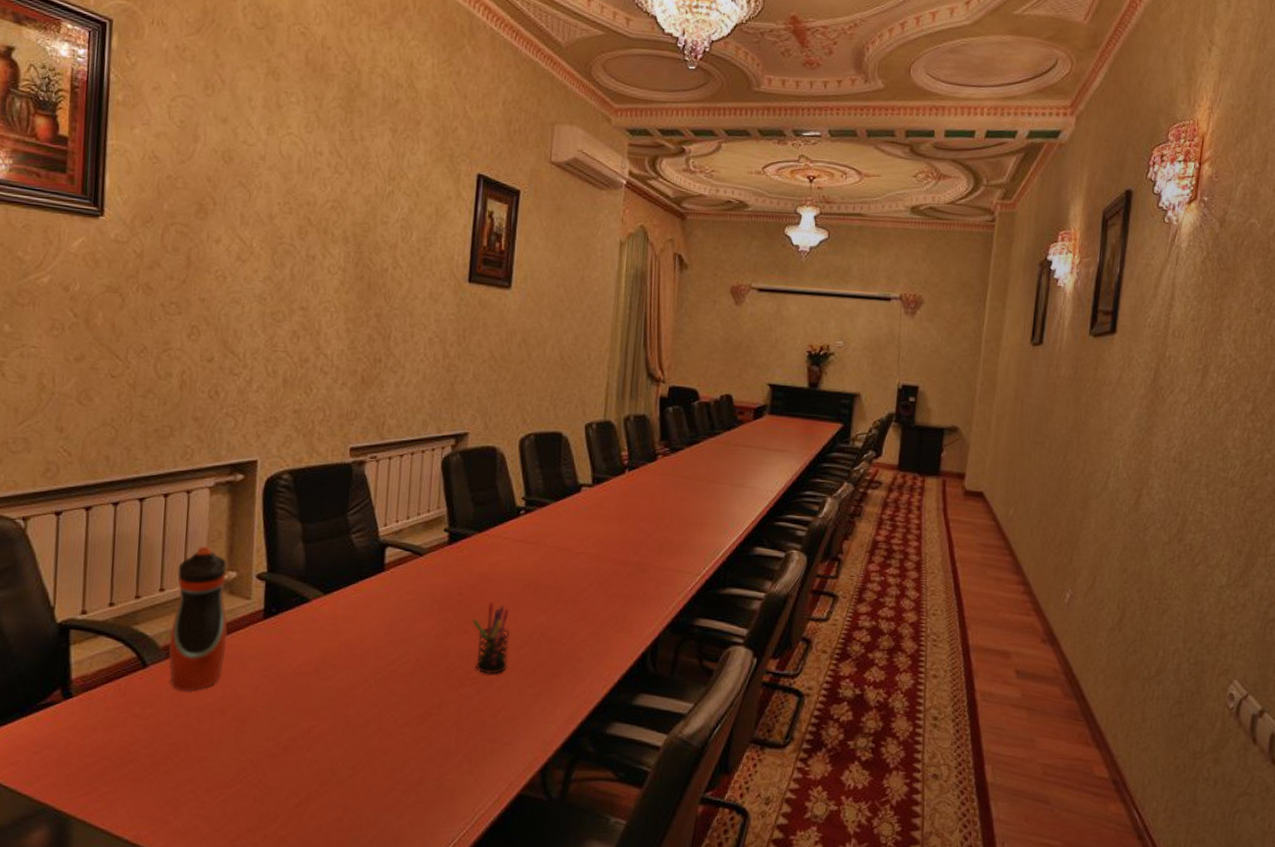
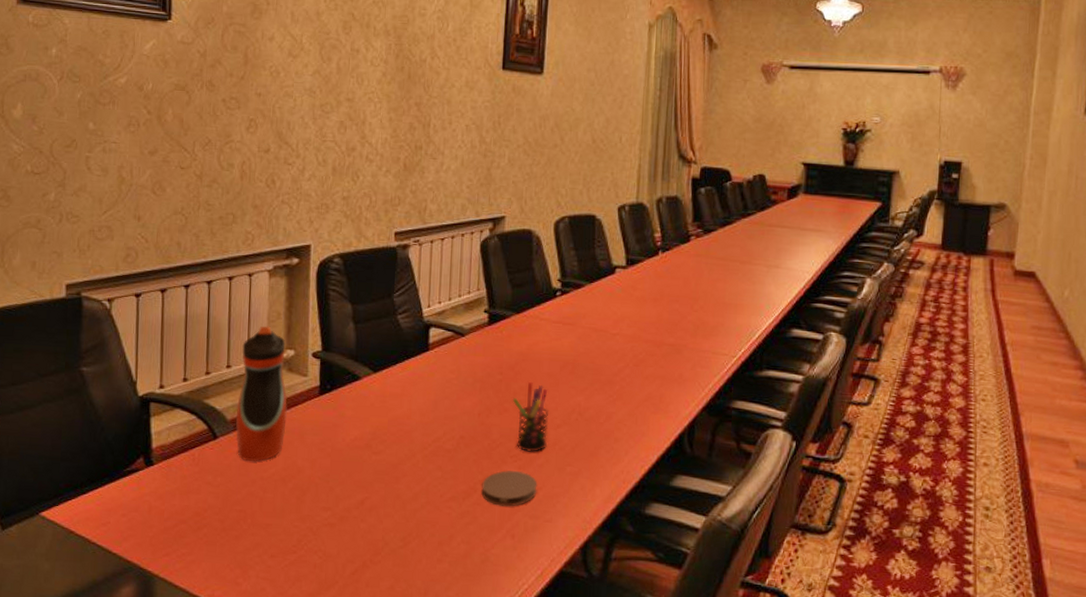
coaster: none [437,693,497,731] -> present [481,470,538,507]

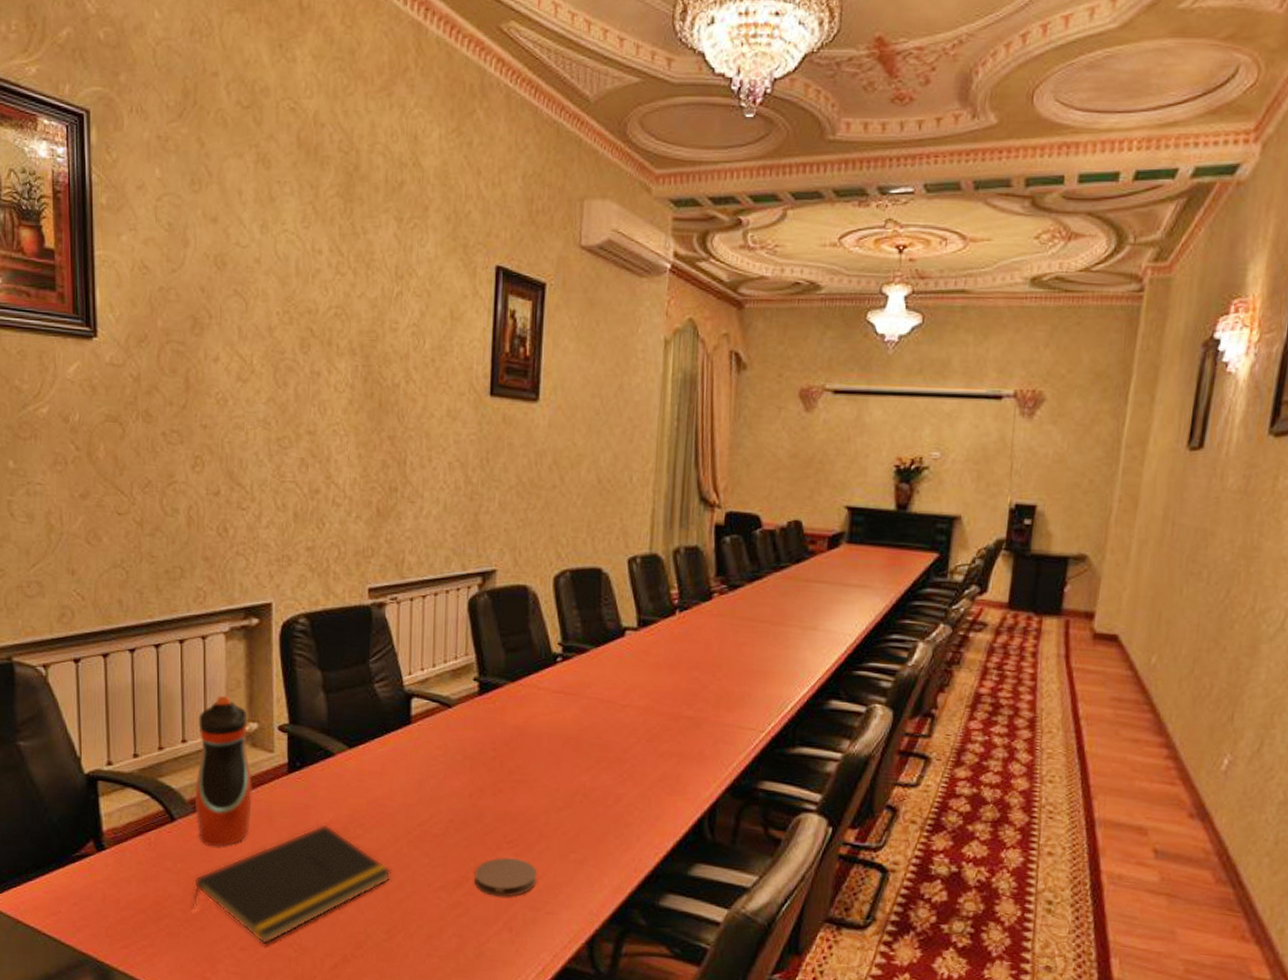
notepad: none [228,441,409,552] -> present [192,824,393,945]
pen holder: present [512,382,548,453] -> none [507,760,549,838]

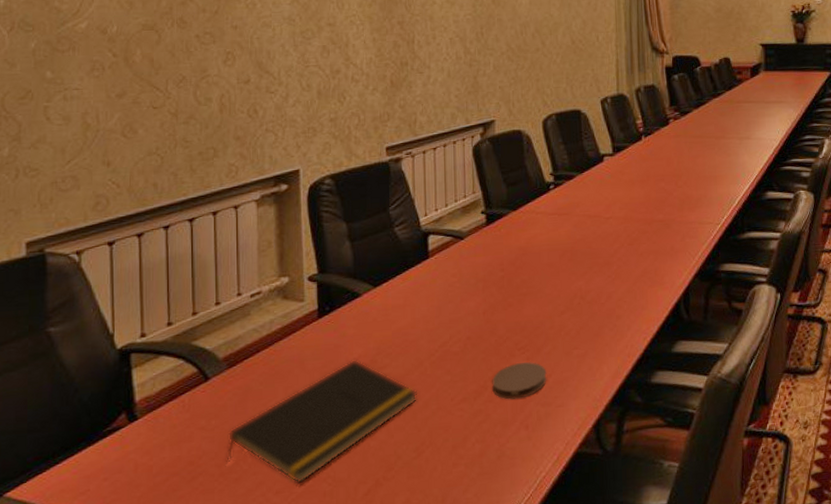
water bottle: present [194,695,252,847] -> none [228,256,284,398]

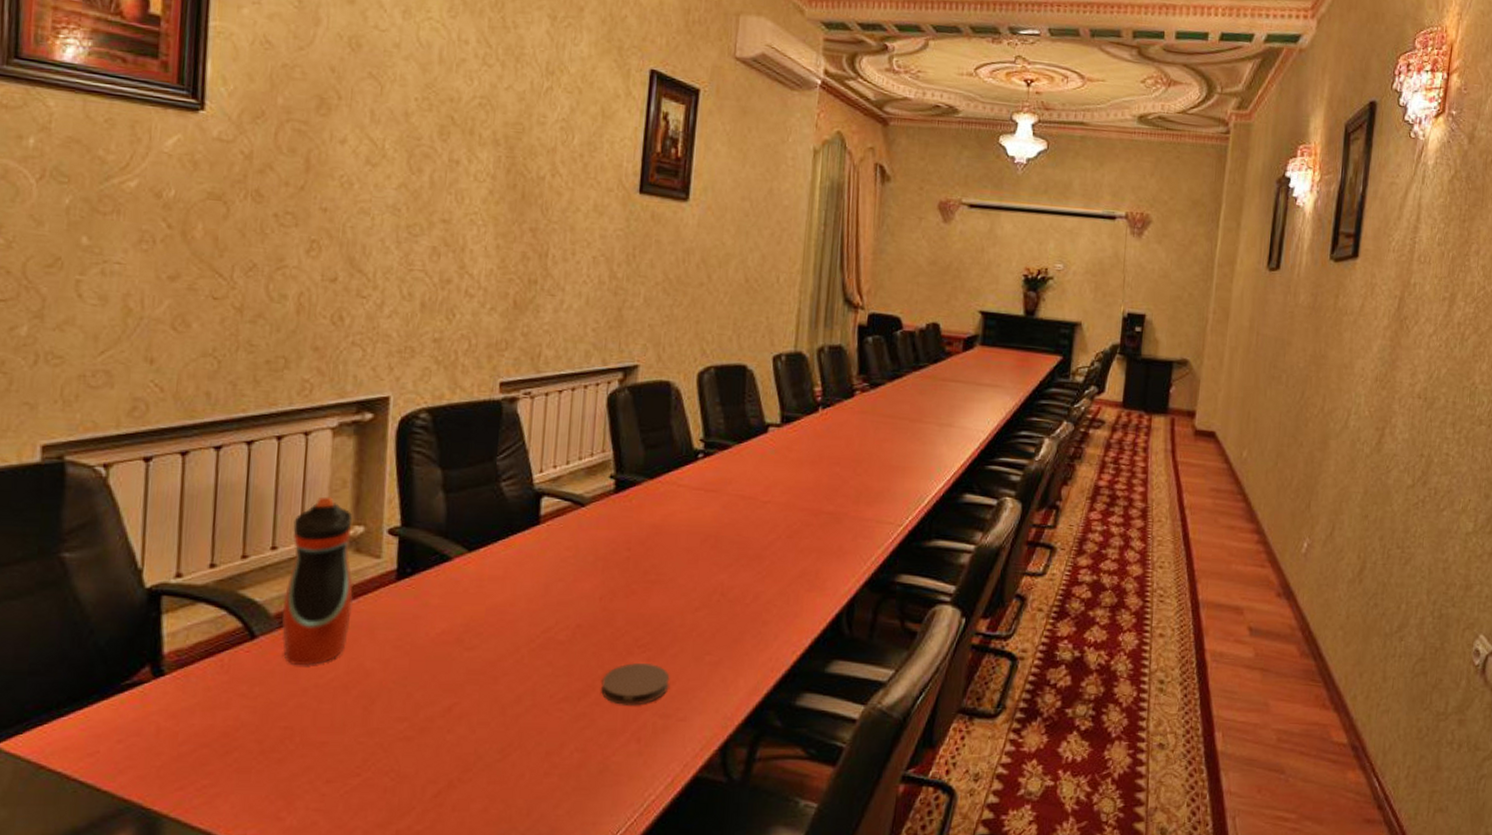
notepad: present [226,359,418,484] -> none [269,635,511,775]
water bottle: none [228,256,284,398] -> present [281,496,354,666]

